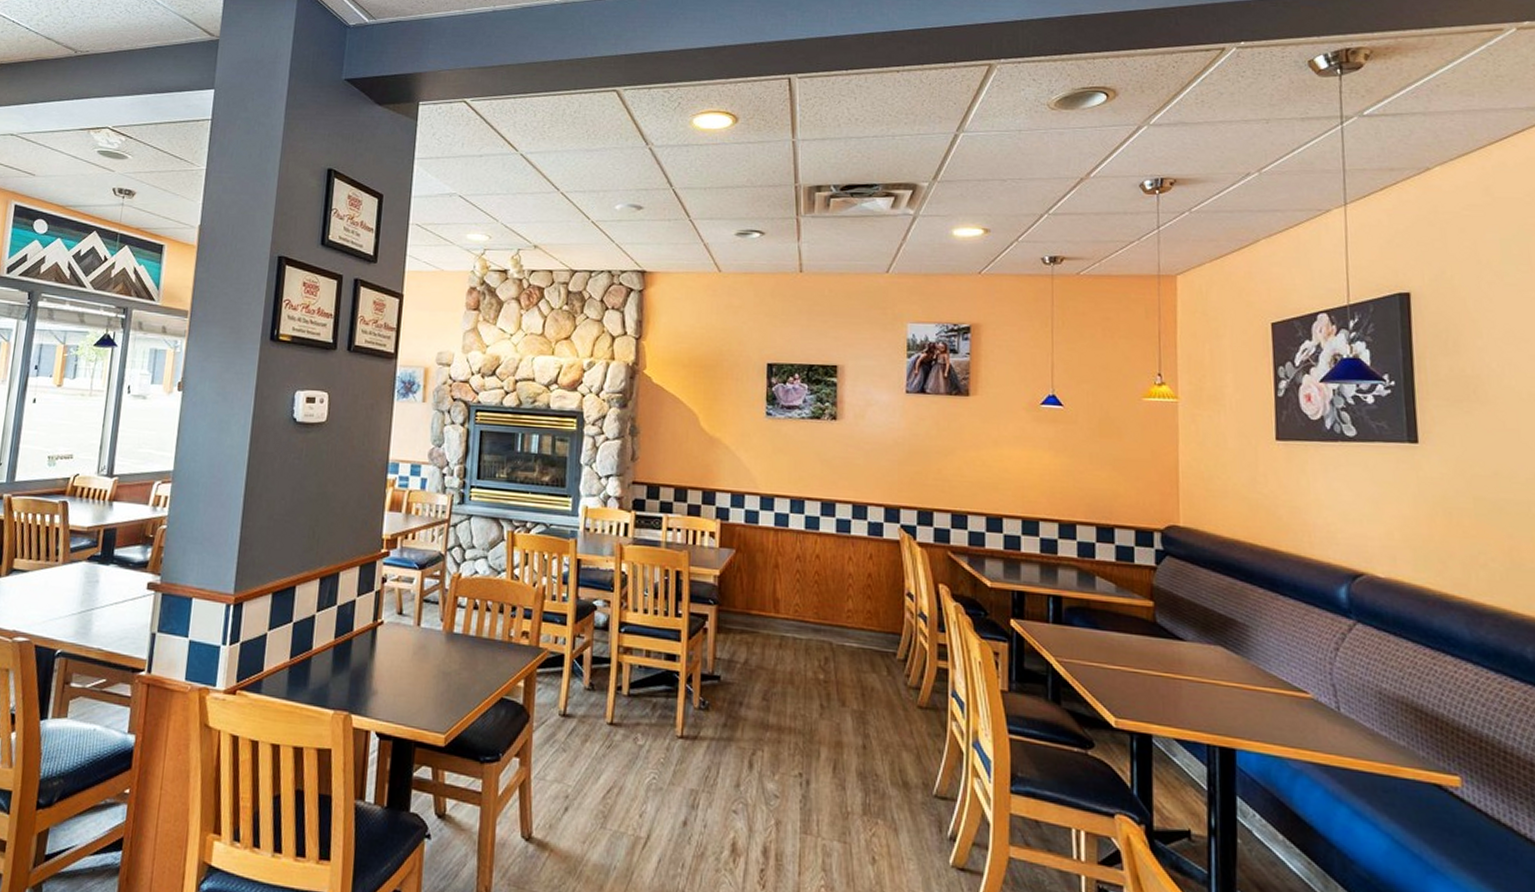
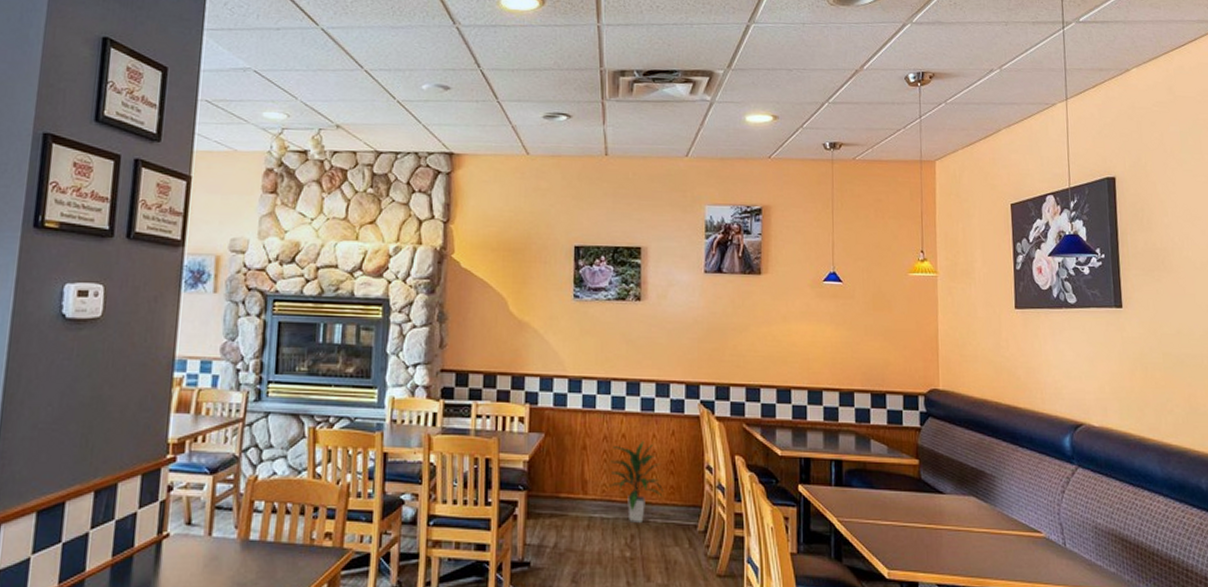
indoor plant: none [801,562,860,646] -> present [608,440,663,523]

